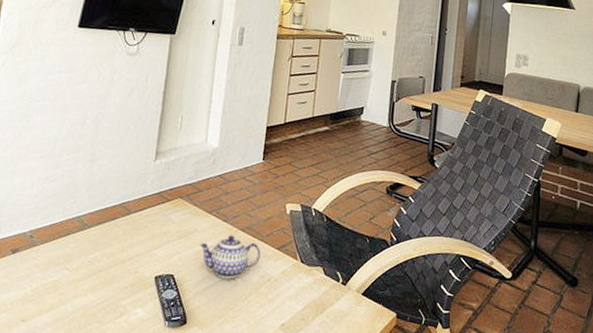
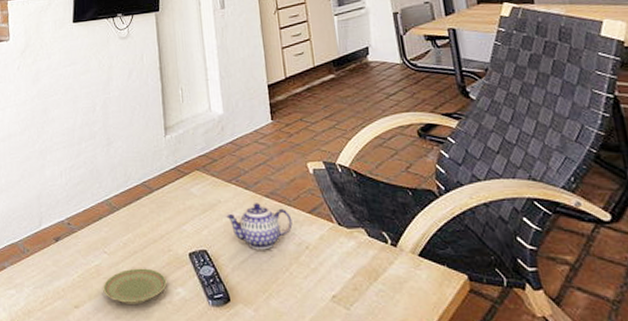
plate: none [56,286,127,322] -> present [103,268,167,304]

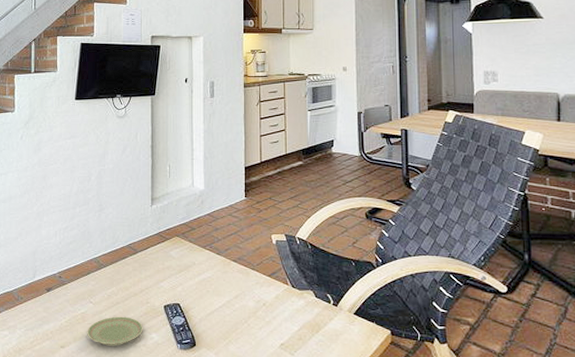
teapot: present [225,203,293,250] -> none [198,266,254,305]

